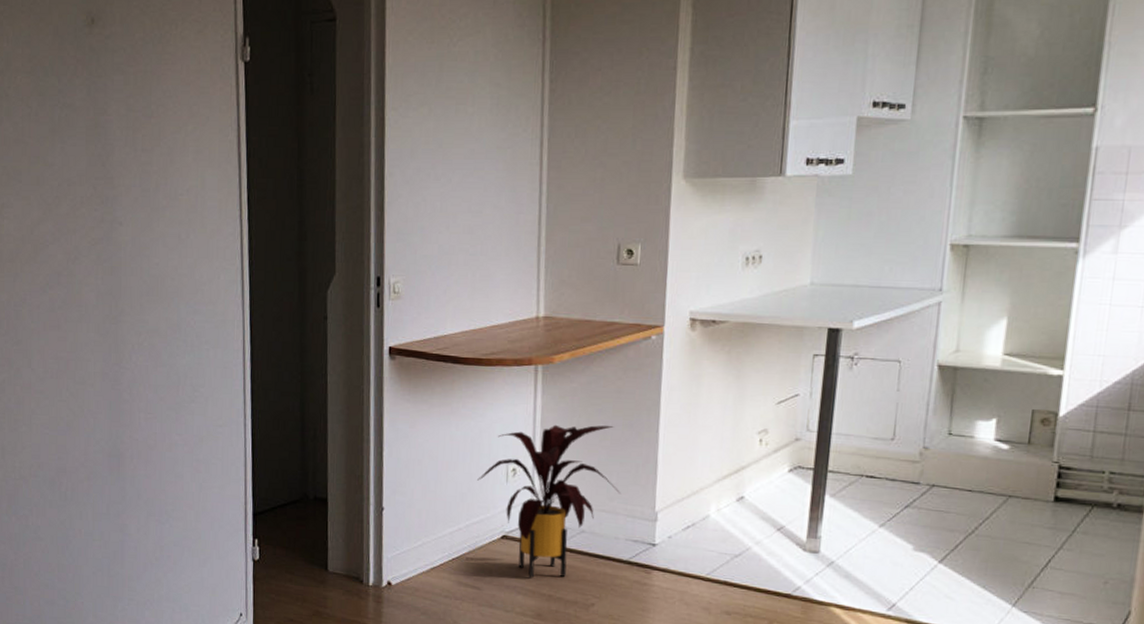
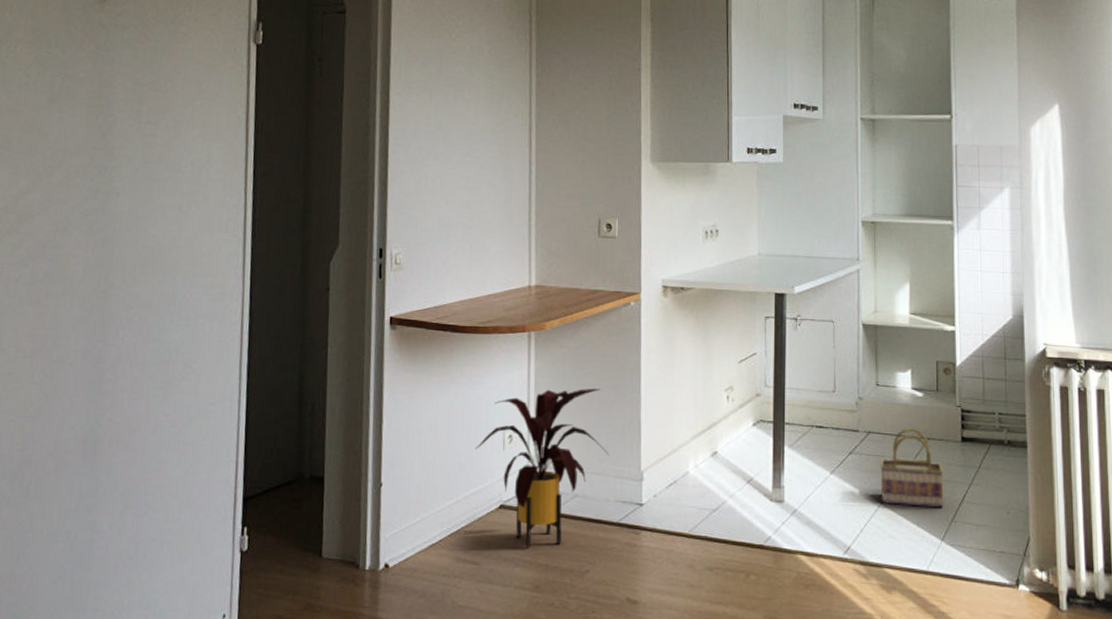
basket: none [940,483,1026,572] -> present [880,428,944,508]

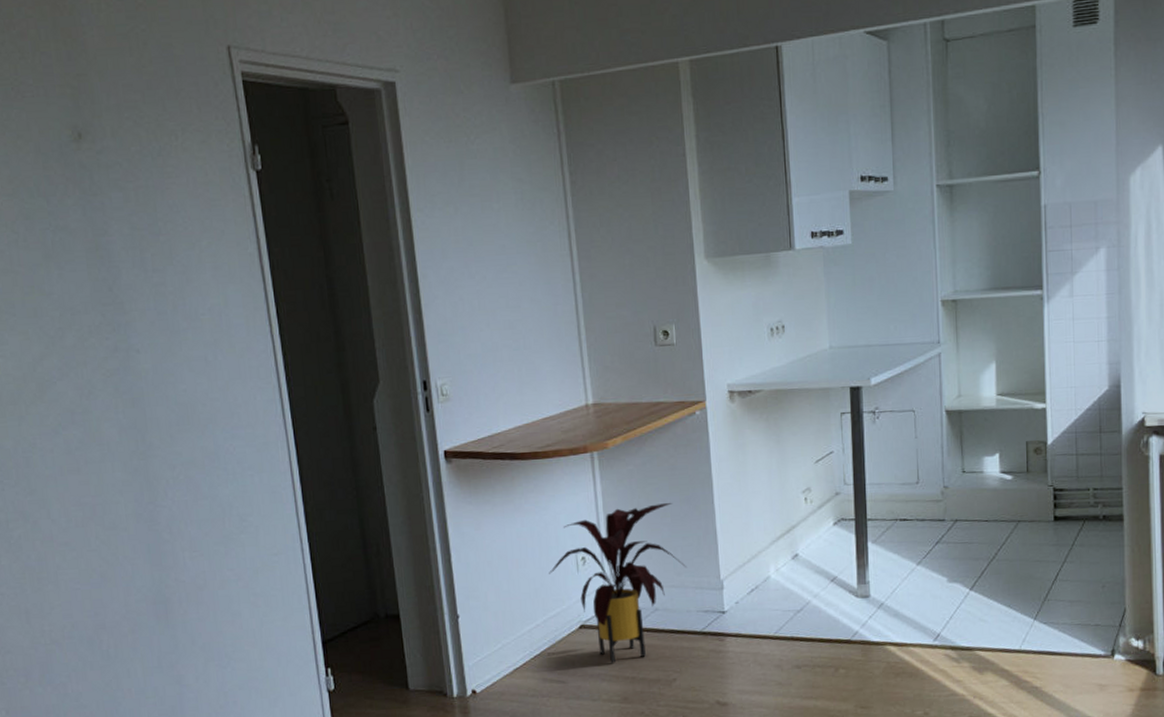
basket: present [880,428,944,508] -> none [968,512,1036,590]

